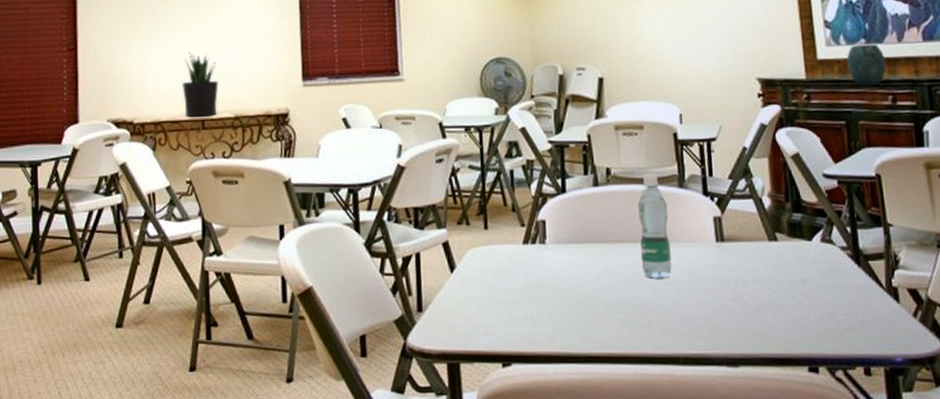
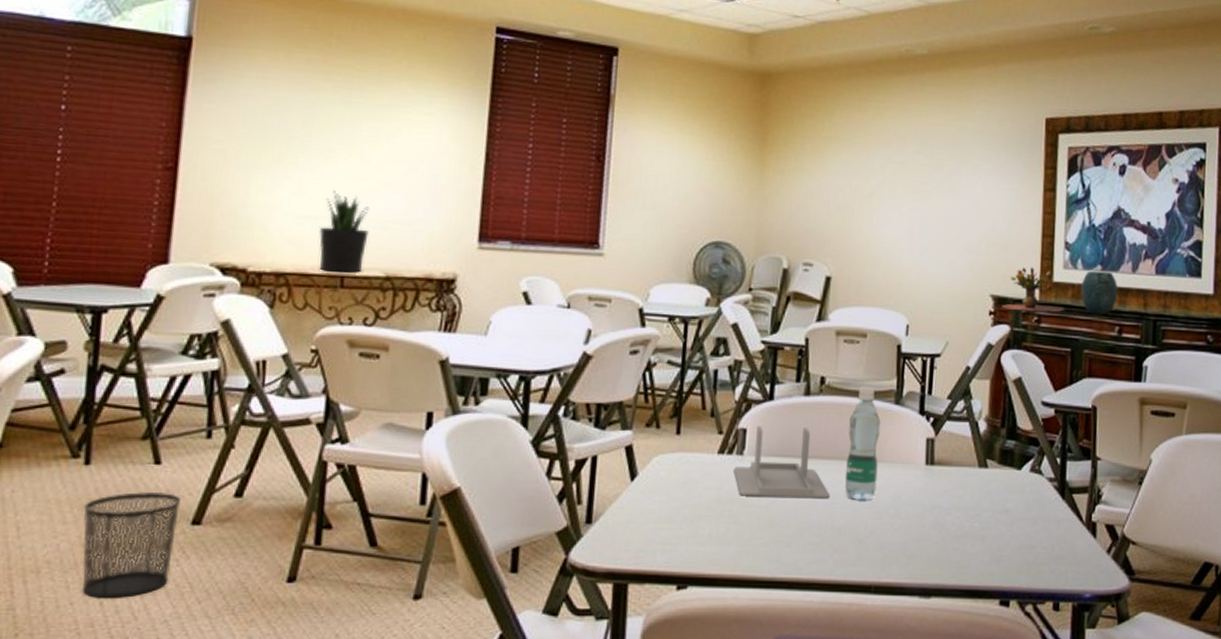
waste bin: none [40,302,107,390] -> present [82,491,182,599]
napkin holder: none [539,215,630,281] -> present [734,425,831,498]
flower arrangement: none [769,48,834,90] -> present [1001,267,1066,312]

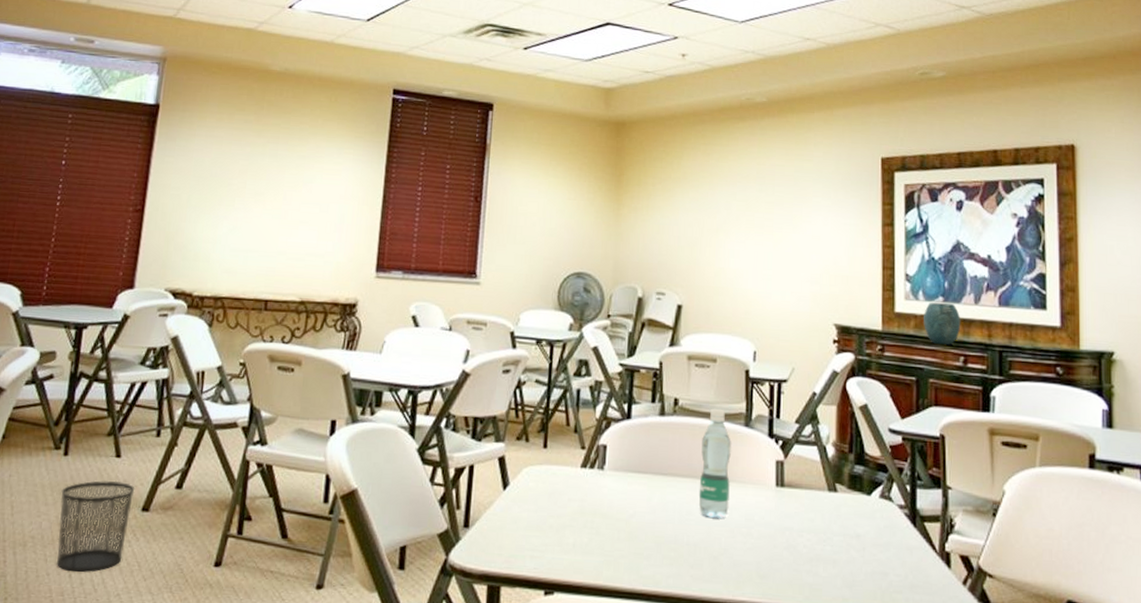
planter: present [320,190,369,274] -> none [249,228,289,298]
napkin holder: present [734,425,831,498] -> none [595,442,685,514]
flower arrangement: present [1001,267,1066,312] -> none [845,298,909,341]

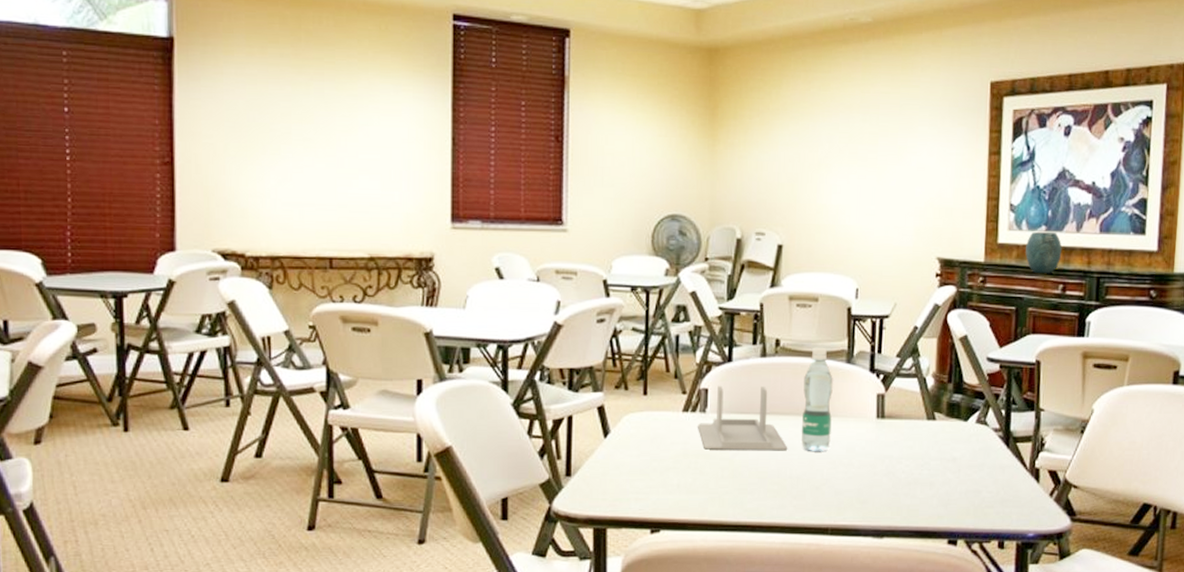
waste bin: present [57,480,135,572] -> none [127,453,210,546]
napkin holder: none [595,442,685,514] -> present [698,385,788,450]

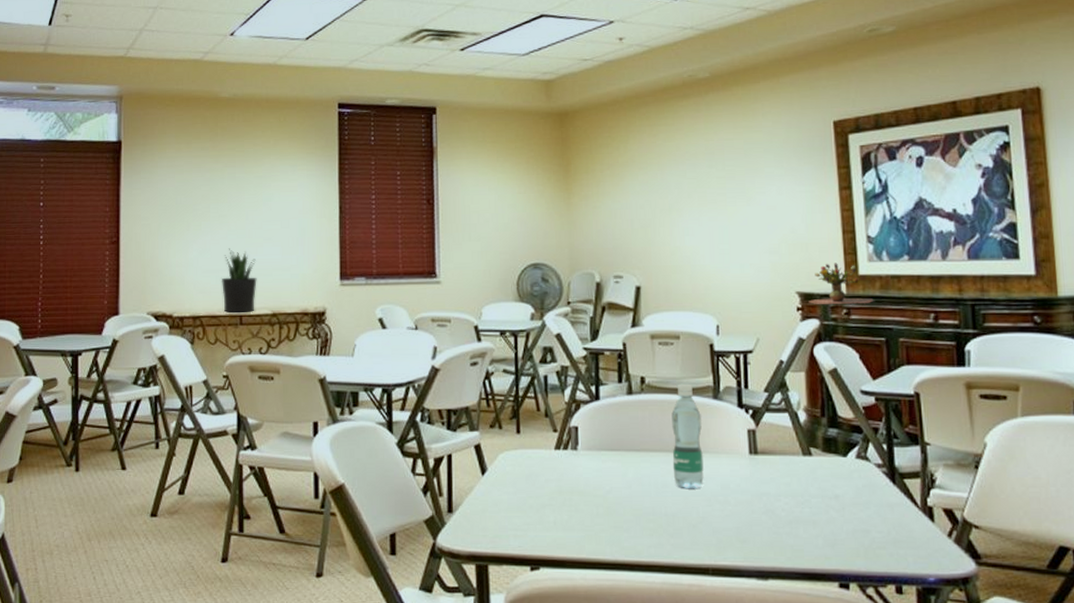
planter: none [307,178,351,256] -> present [222,248,257,314]
napkin holder: present [698,385,788,450] -> none [570,423,661,487]
flower arrangement: none [948,230,1011,272] -> present [809,263,875,304]
vase: present [1025,231,1062,274] -> none [889,261,929,304]

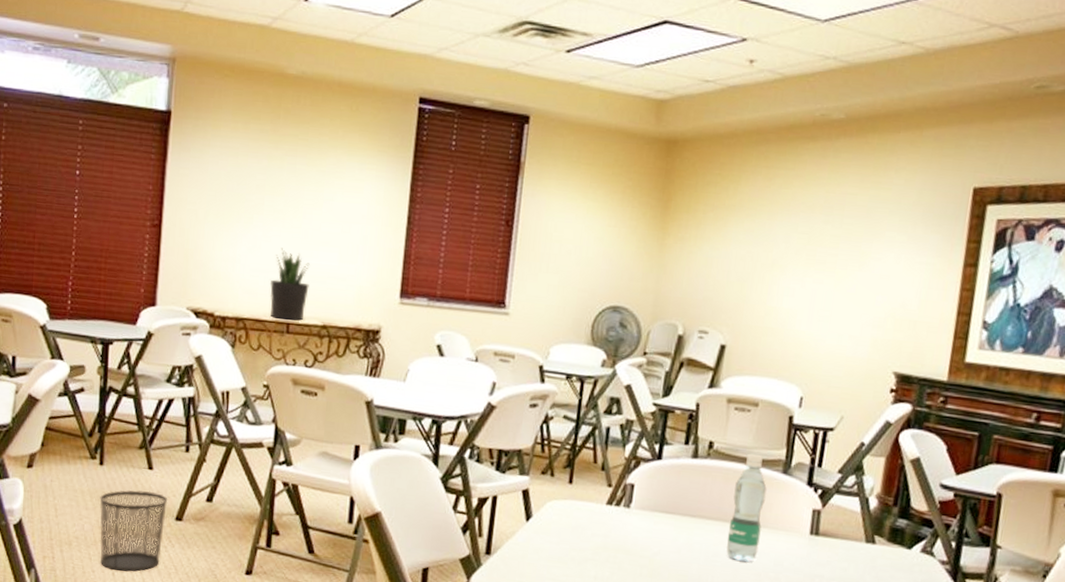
waste bin: none [77,491,142,575] -> present [99,489,168,572]
flower arrangement: present [809,263,875,304] -> none [904,346,977,394]

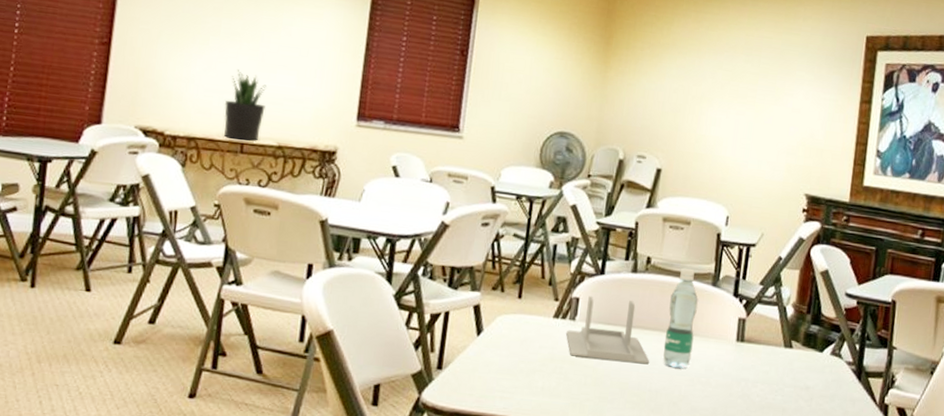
waste bin: present [99,489,168,572] -> none [26,312,106,400]
napkin holder: none [620,482,712,556] -> present [566,295,650,364]

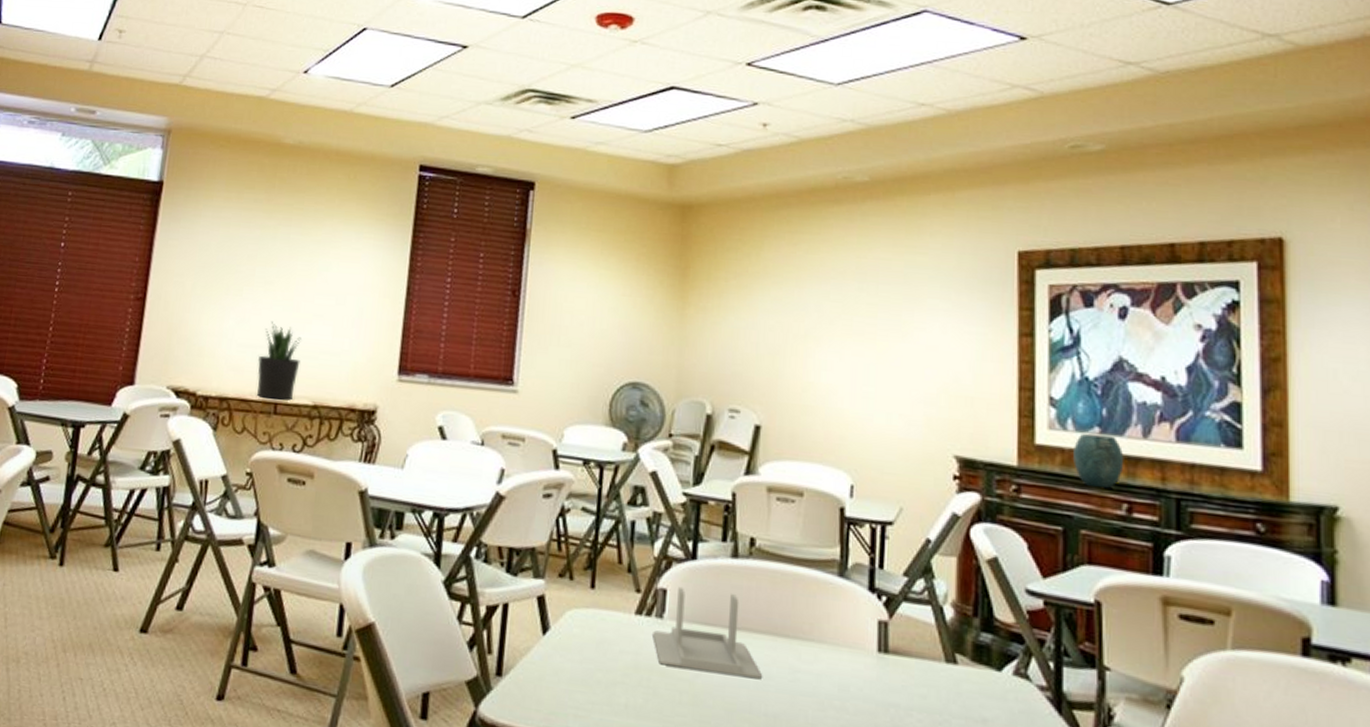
bottle: present [663,267,698,368] -> none [779,552,821,687]
vase: none [888,178,924,219] -> present [1073,433,1124,489]

